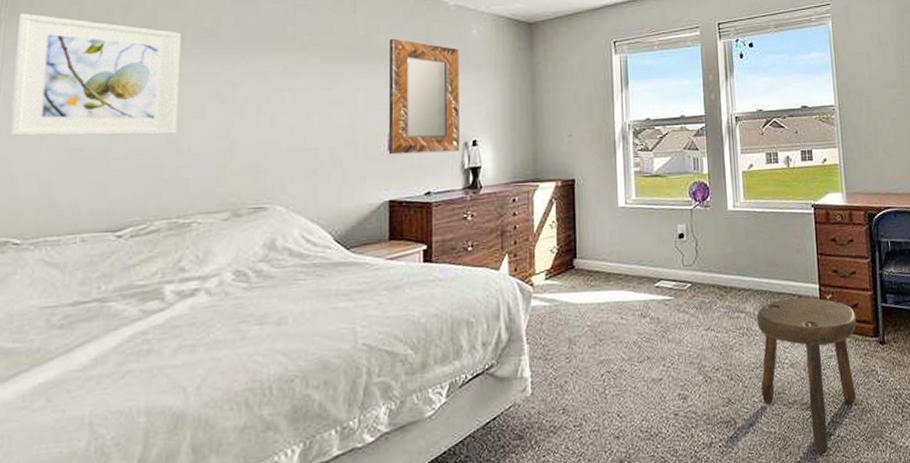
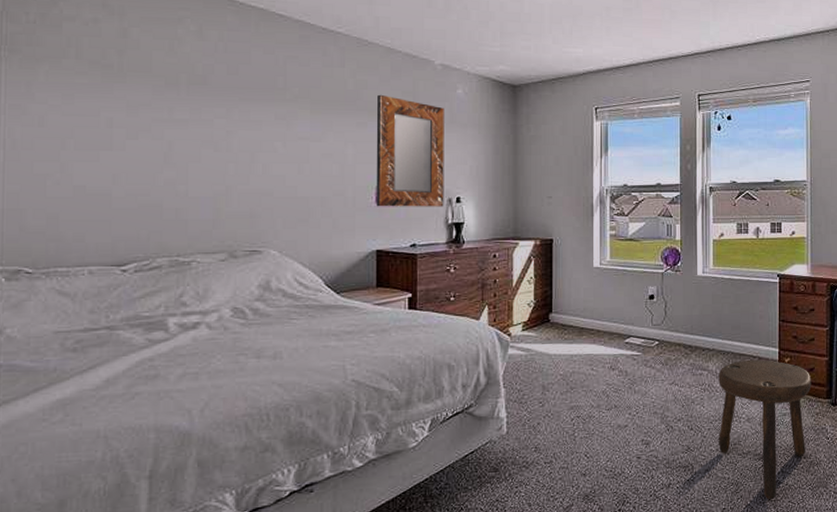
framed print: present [10,13,181,137] -> none [17,52,176,177]

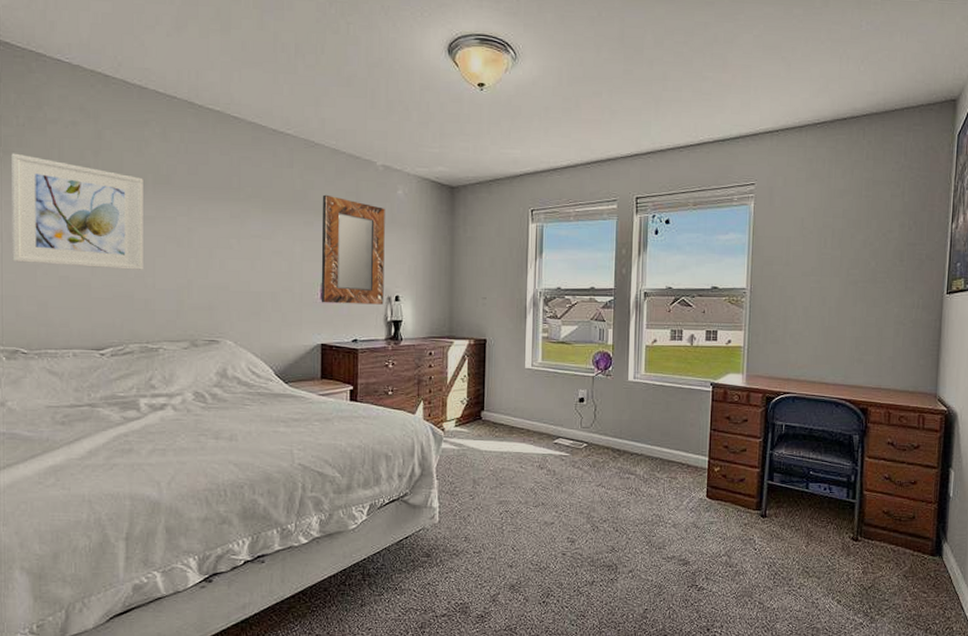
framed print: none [17,52,176,177] -> present [11,153,143,270]
stool: present [718,359,812,500] -> none [643,466,741,605]

